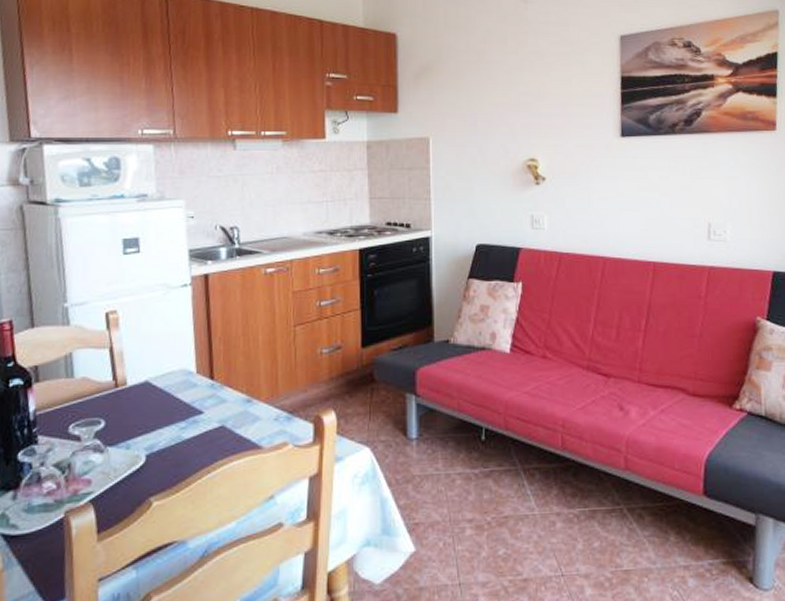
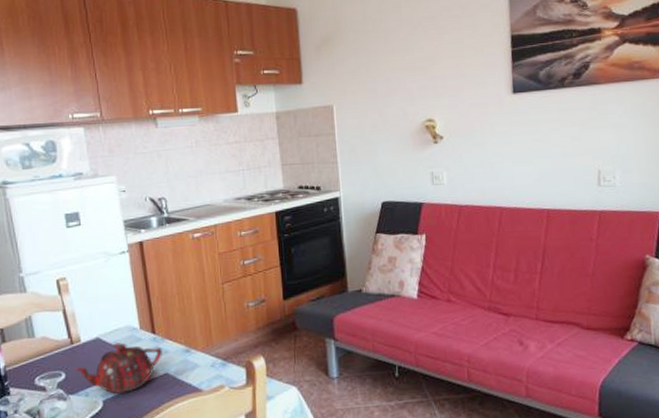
teapot: none [117,387,220,449] -> present [75,341,162,395]

